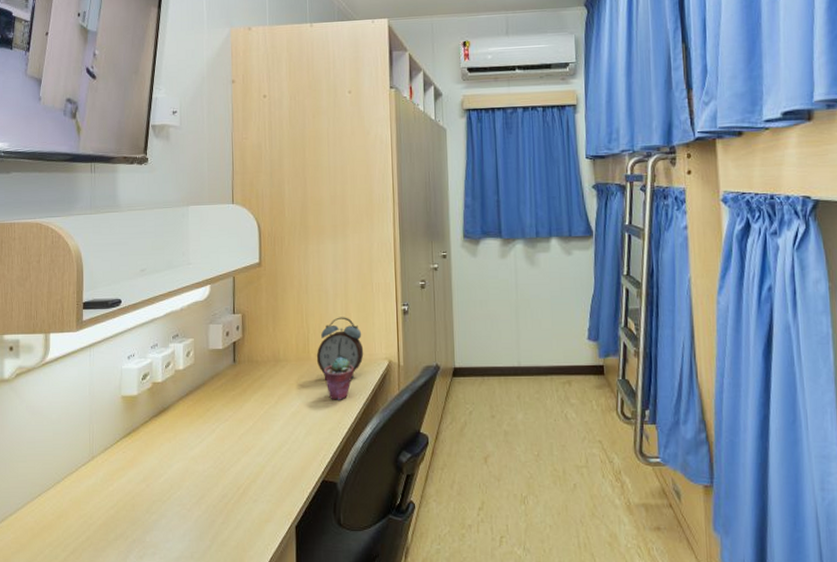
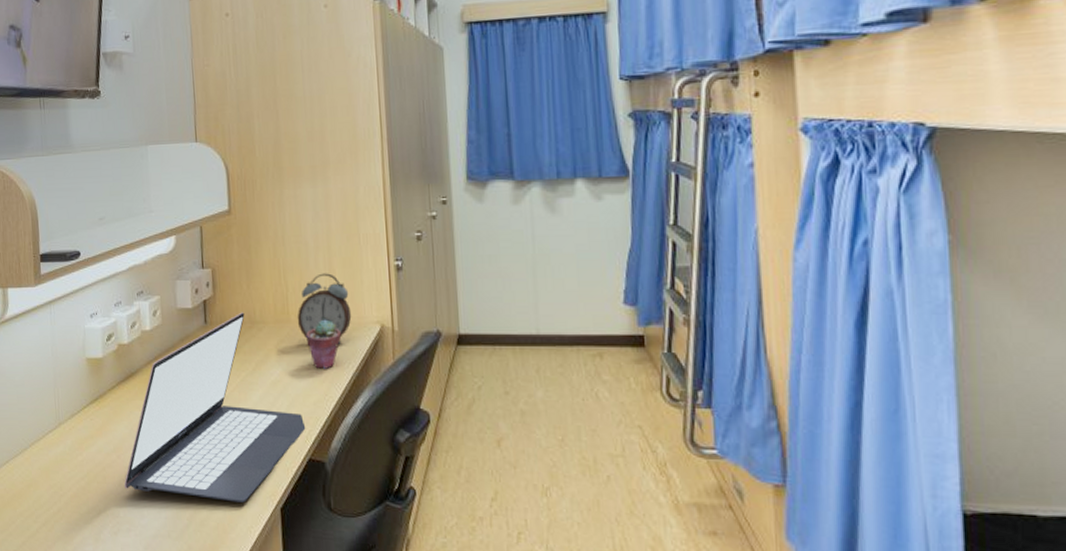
laptop: none [152,352,321,523] -> present [124,312,306,503]

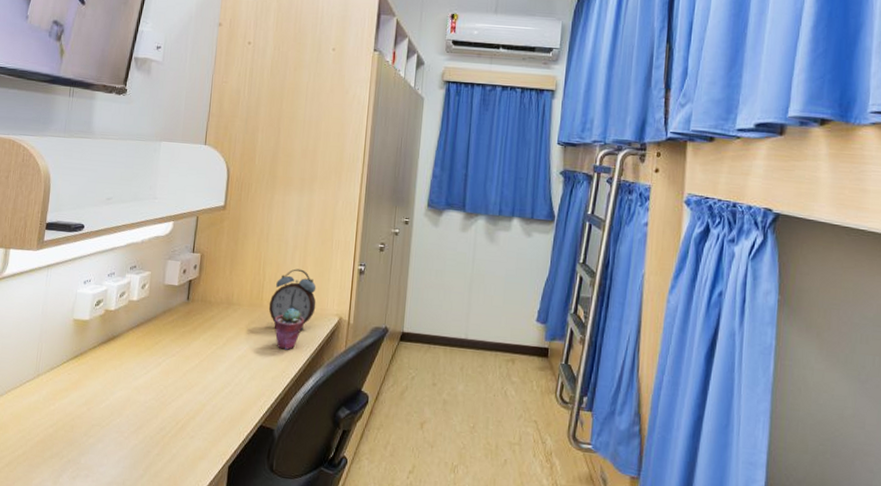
laptop: present [124,312,306,503] -> none [89,294,262,459]

